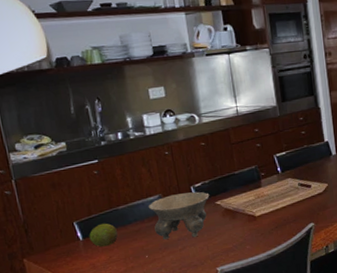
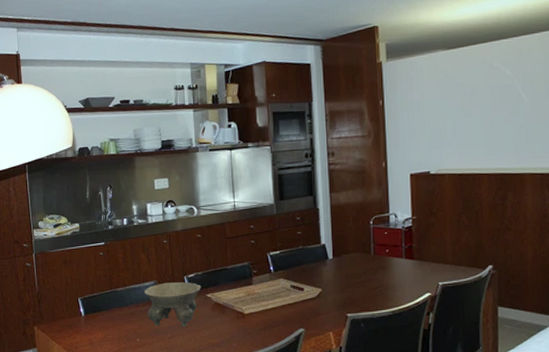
fruit: present [89,223,119,247] -> none [90,302,115,325]

